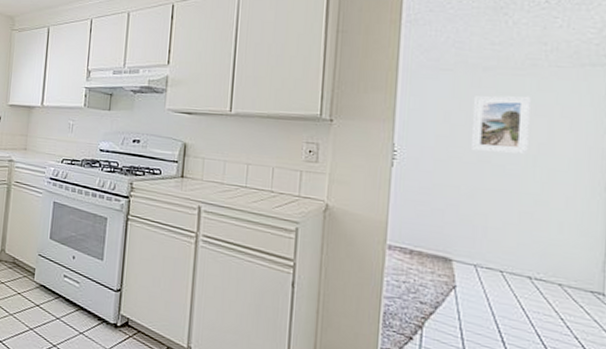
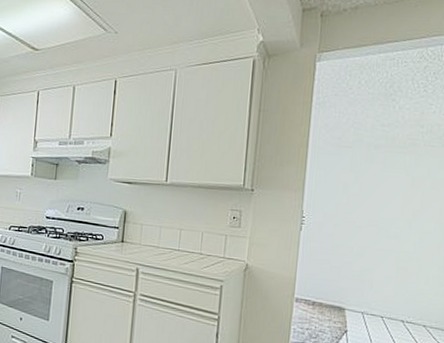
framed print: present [470,95,531,155] -> none [362,169,410,220]

